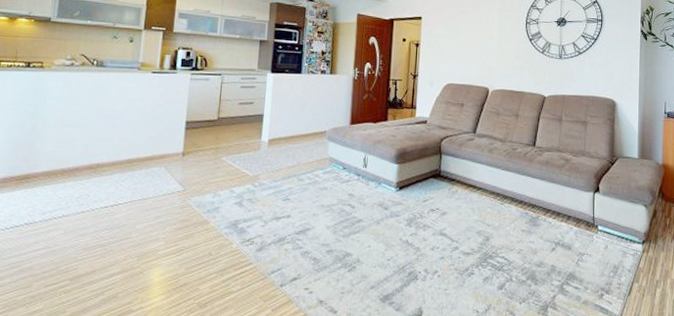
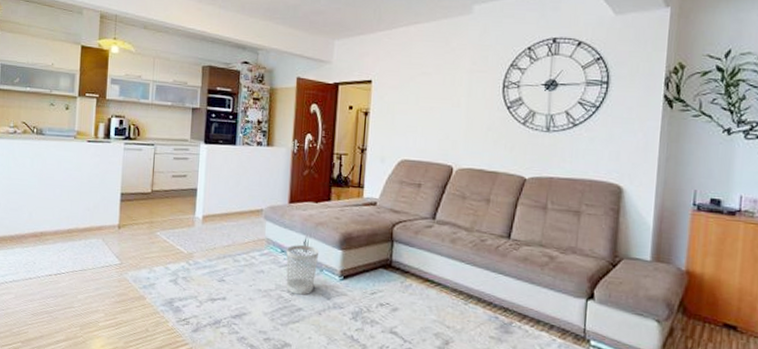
wastebasket: none [347,161,378,207] -> present [286,244,320,295]

